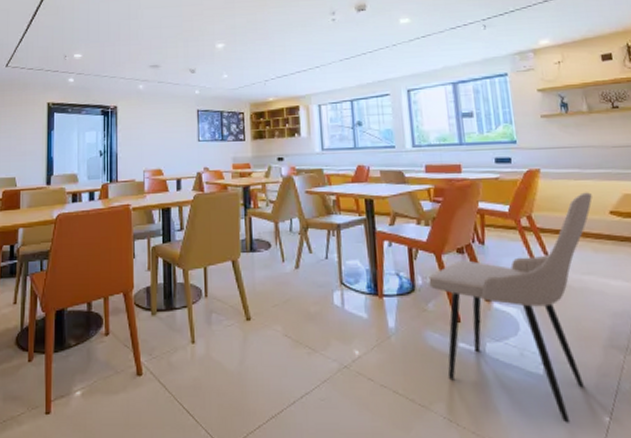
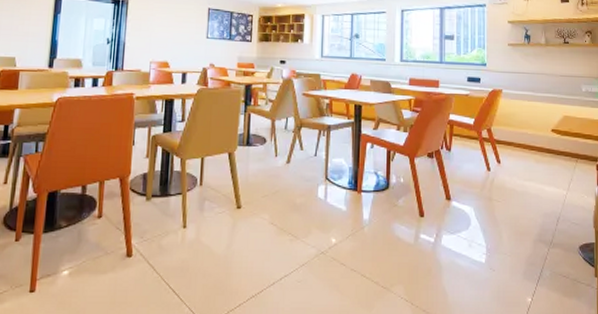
dining chair: present [428,192,592,423] -> none [401,112,540,303]

